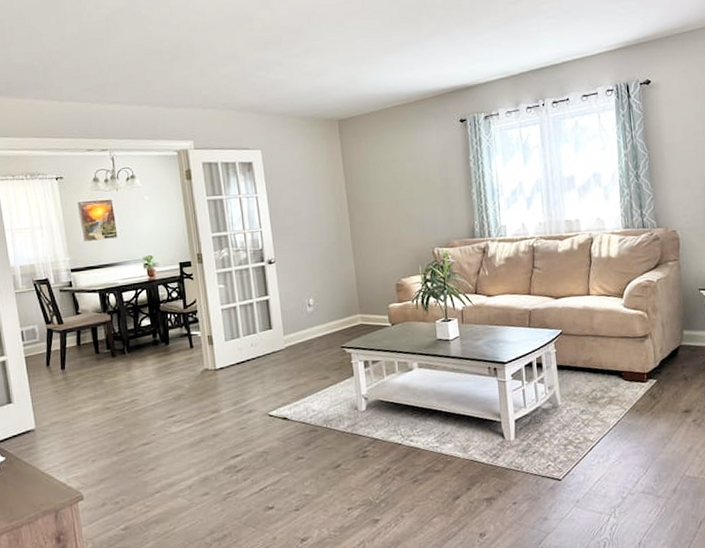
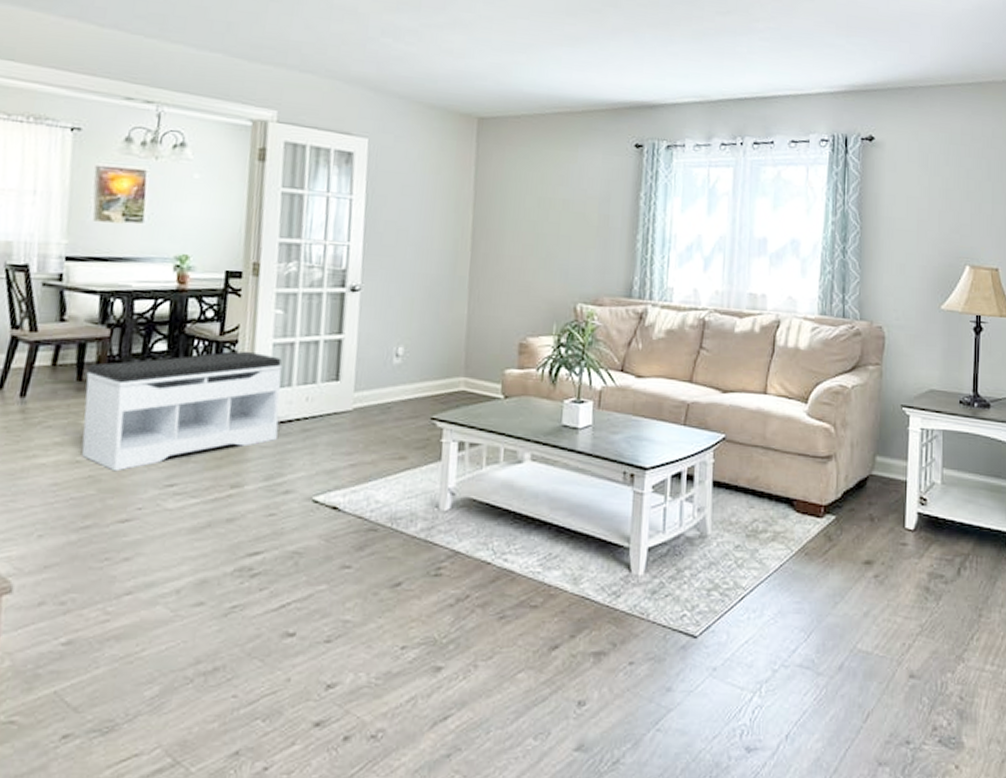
bench: none [101,317,236,412] -> present [81,351,283,472]

